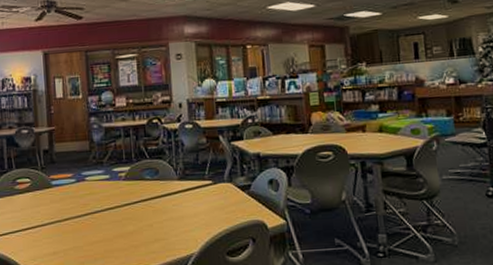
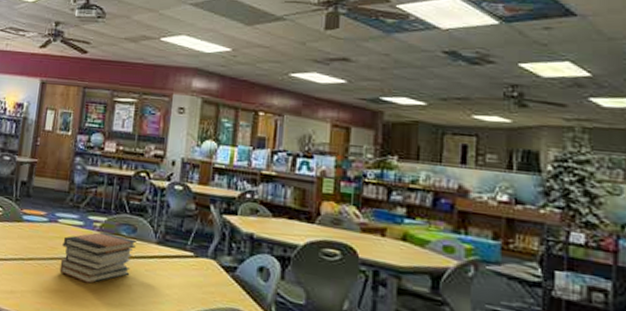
book stack: none [94,179,160,229] -> present [59,231,136,284]

